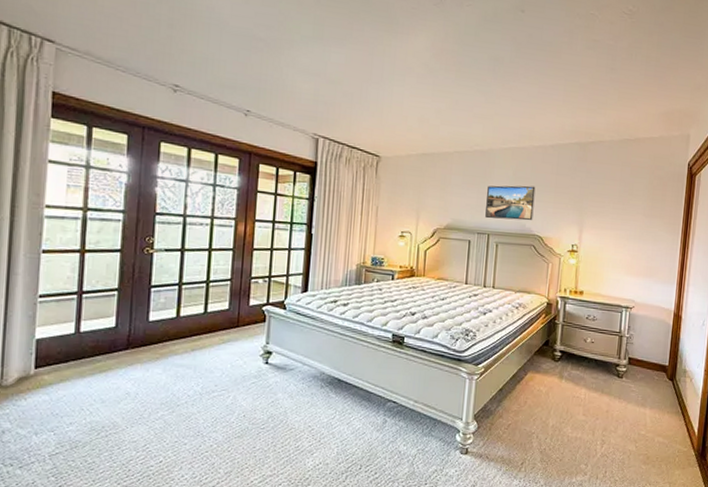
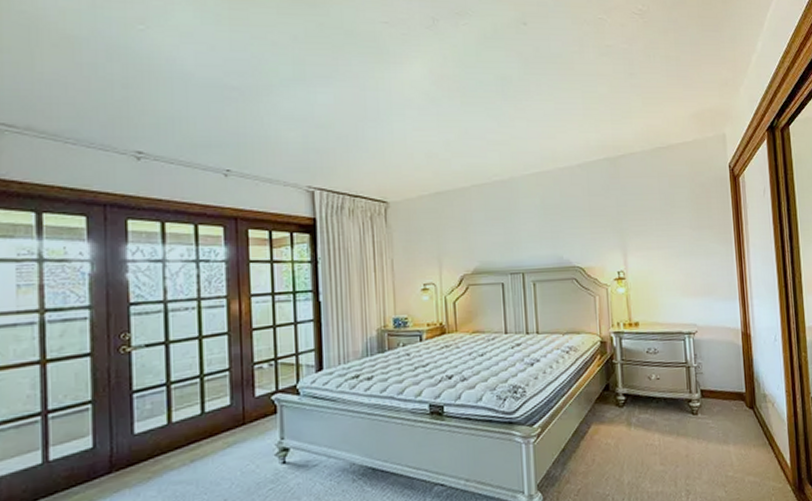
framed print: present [485,185,536,221] -> none [515,212,570,256]

